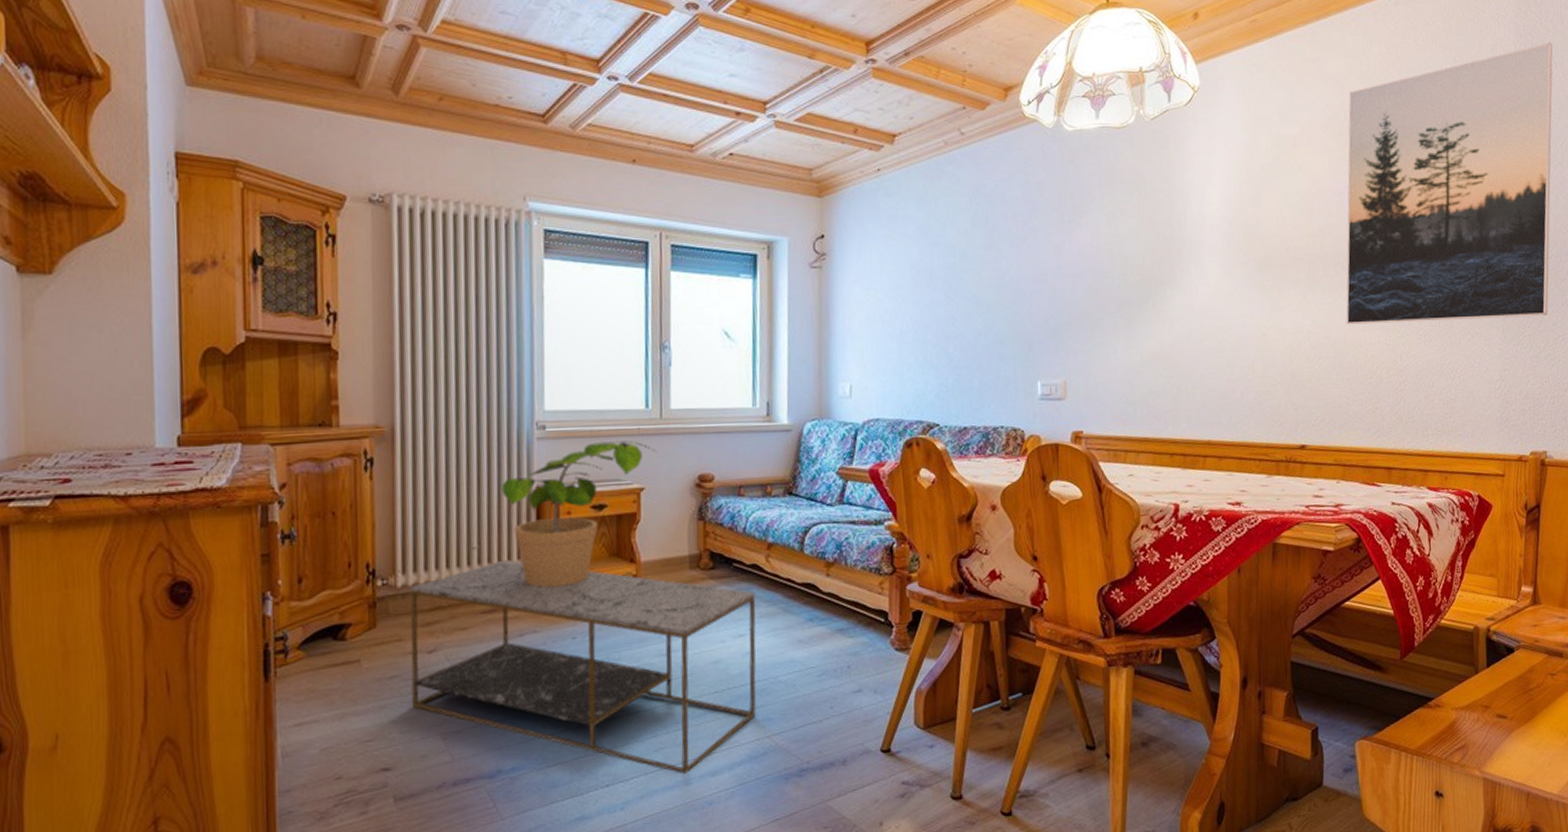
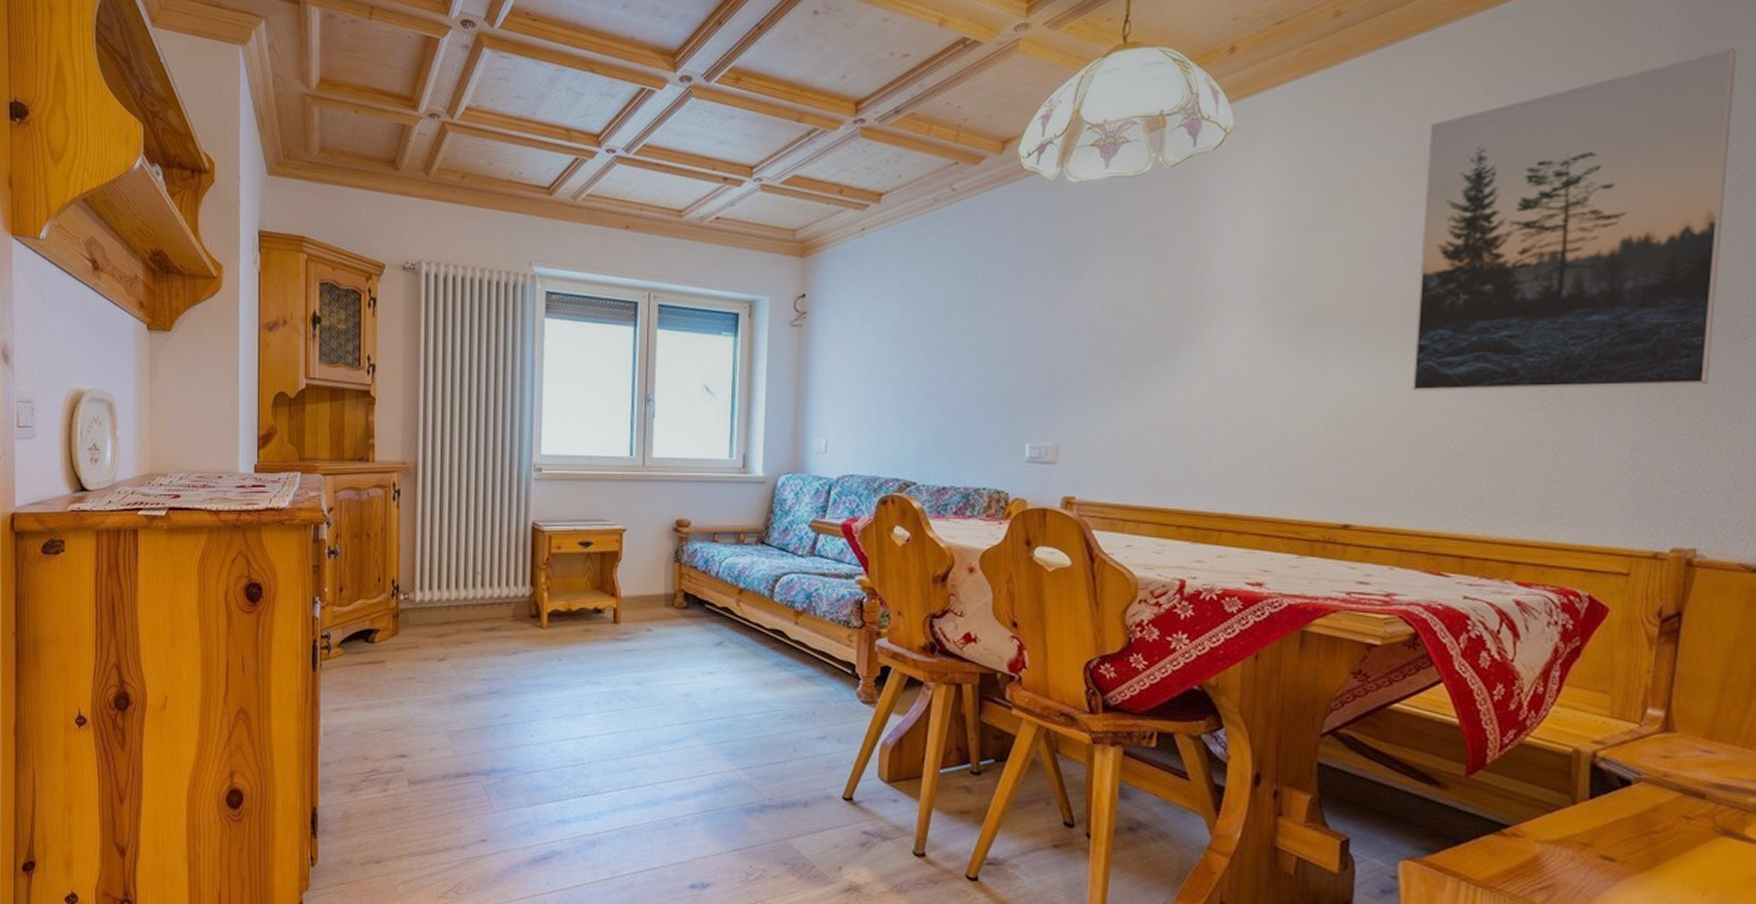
coffee table: present [410,559,756,774] -> none [425,585,726,794]
potted plant: present [501,441,656,588] -> none [502,485,638,614]

